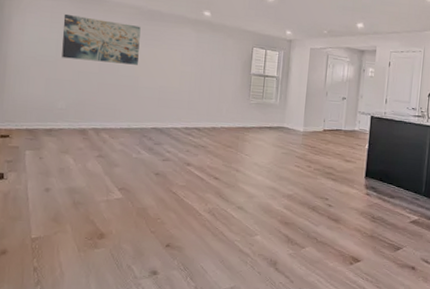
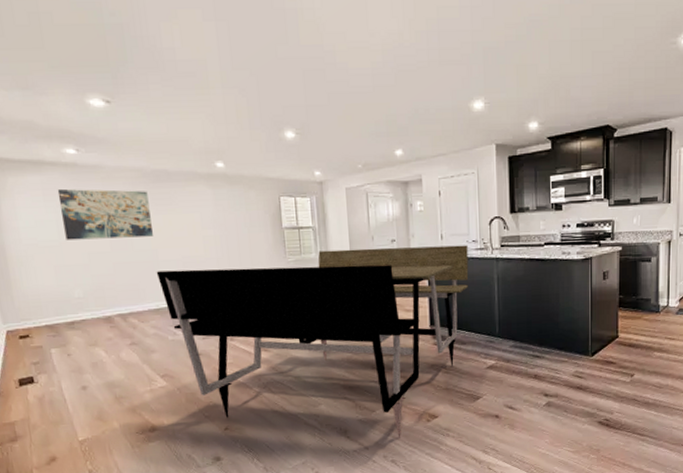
dining table: none [134,95,408,276] -> present [156,245,469,438]

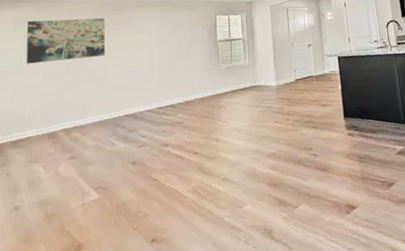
dining table: present [156,245,469,438] -> none [103,45,374,234]

